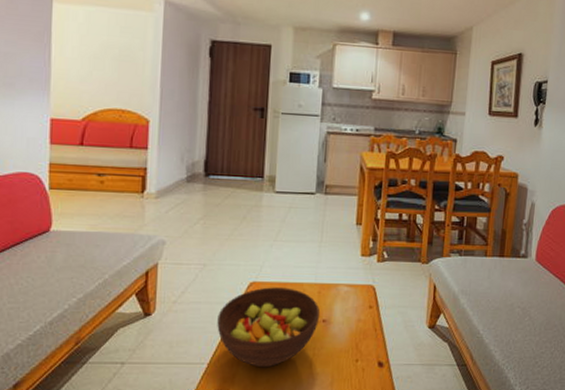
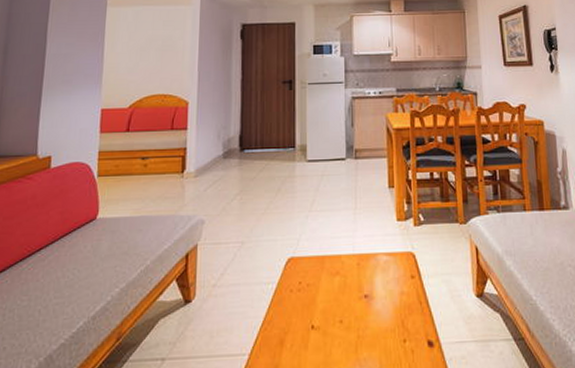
fruit bowl: present [217,287,320,368] -> none [257,261,362,356]

